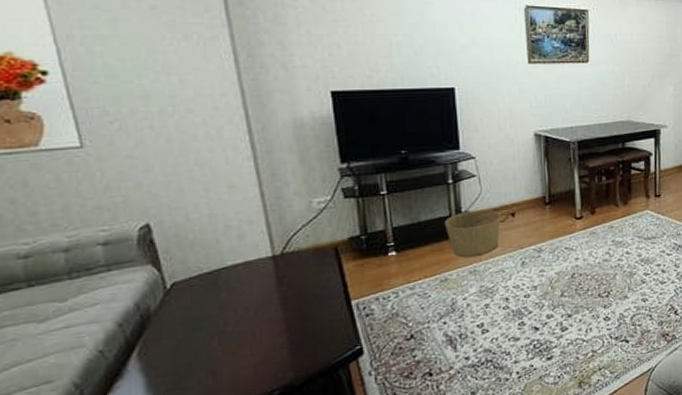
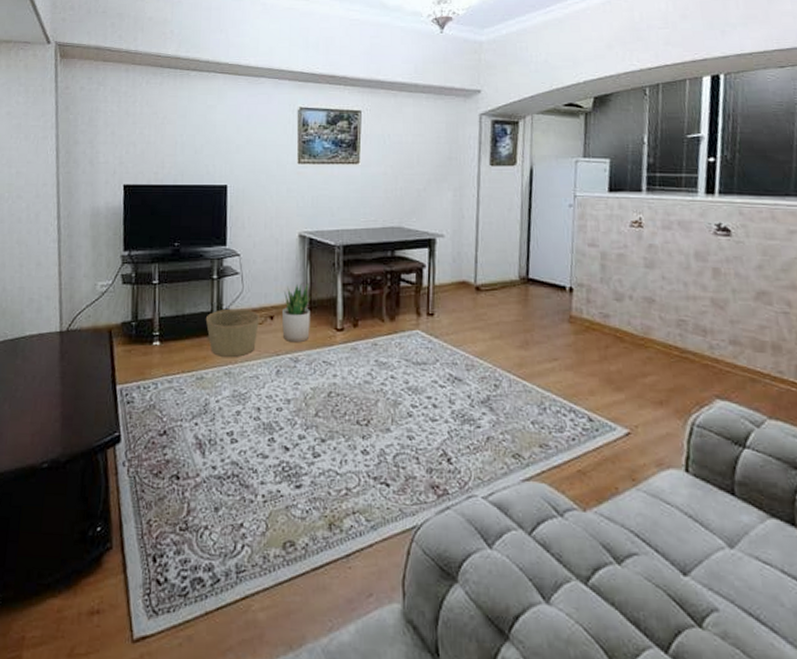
planter: none [523,178,551,235] -> present [282,282,312,343]

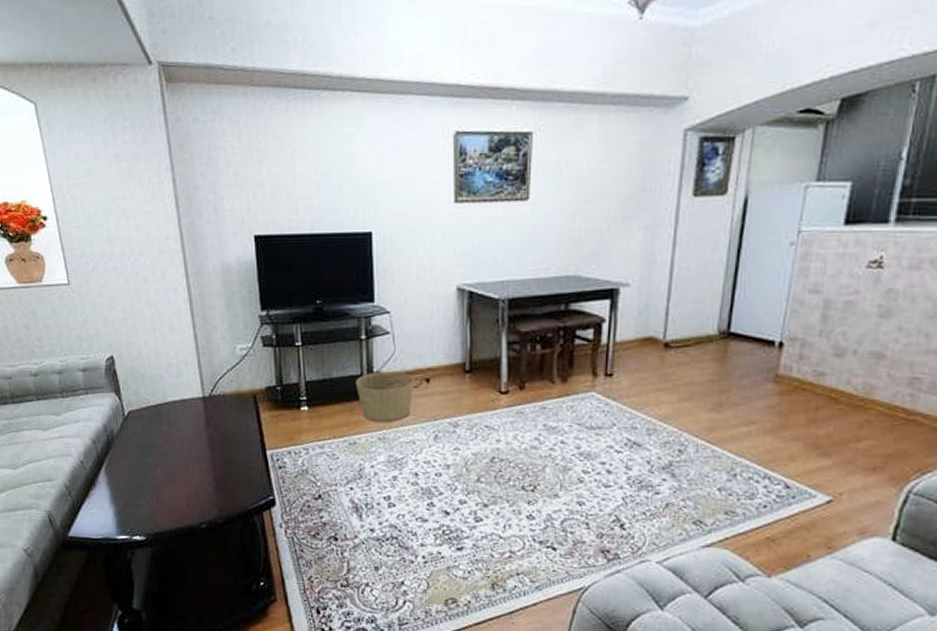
planter: present [282,282,312,343] -> none [440,341,472,407]

